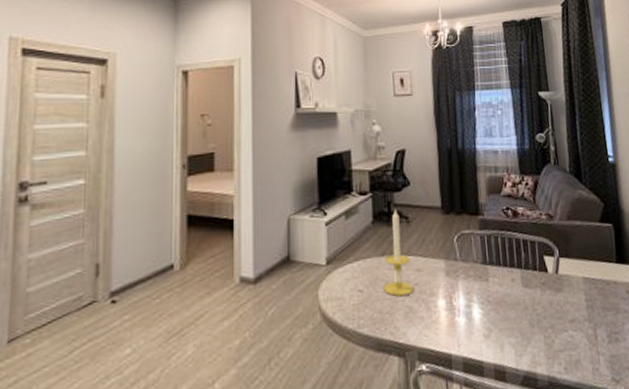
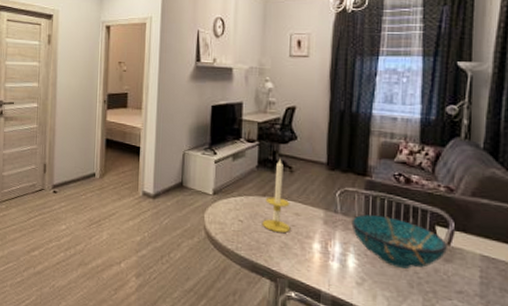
decorative bowl: none [471,255,556,309] -> present [351,214,447,270]

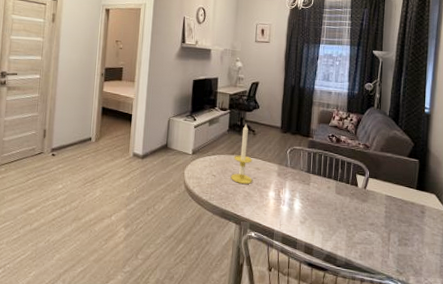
decorative bowl: present [351,214,447,270] -> none [298,167,364,209]

